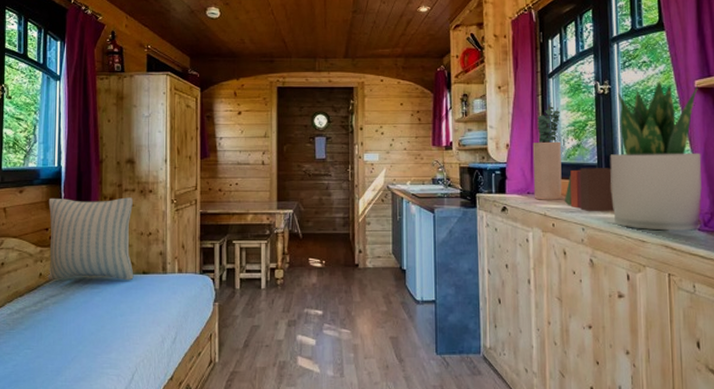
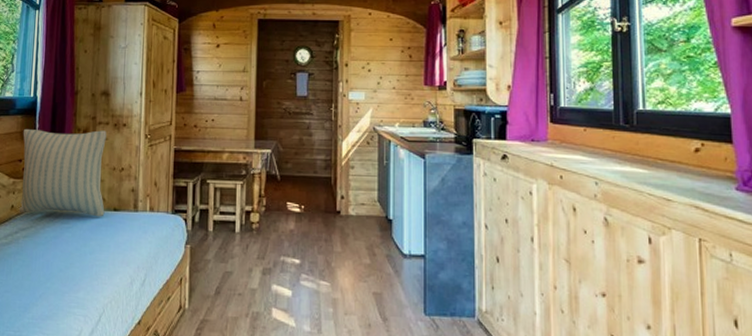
vase: present [532,103,562,200] -> none [537,41,572,149]
books: present [564,168,614,212] -> none [574,114,634,165]
planter: present [610,81,702,231] -> none [628,18,741,190]

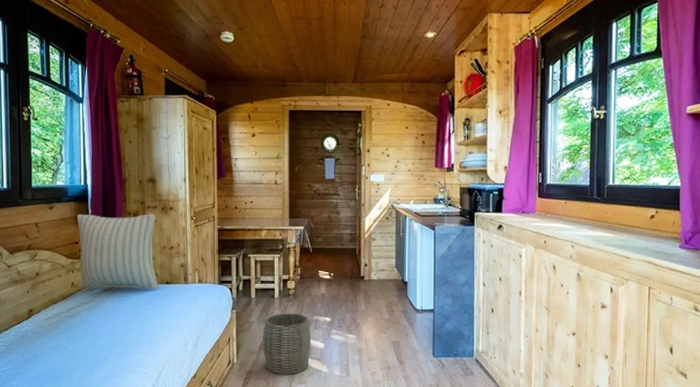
woven basket: none [219,251,277,328] -> present [263,313,312,376]

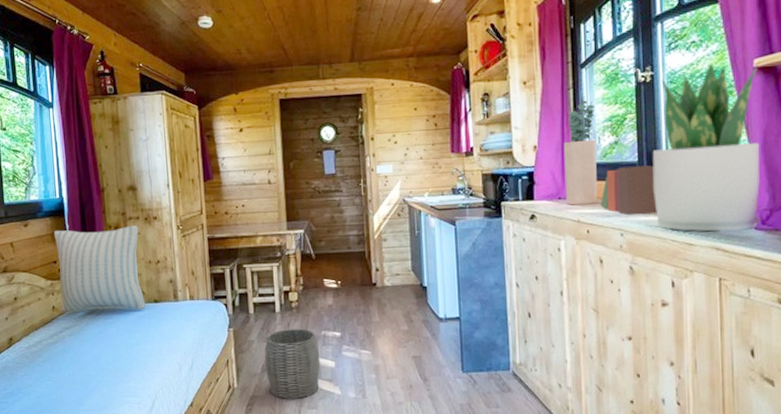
vase: none [528,127,558,219] -> present [563,96,598,206]
books: none [556,189,603,231] -> present [600,165,657,216]
planter: none [600,107,692,248] -> present [652,63,760,232]

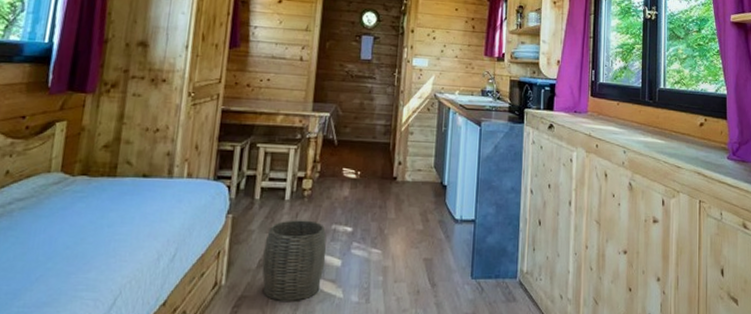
pillow: present [53,225,146,313] -> none [16,79,141,185]
vase: present [563,96,598,206] -> none [580,23,611,121]
books: present [600,165,657,216] -> none [608,90,654,136]
planter: present [652,63,760,232] -> none [652,12,735,159]

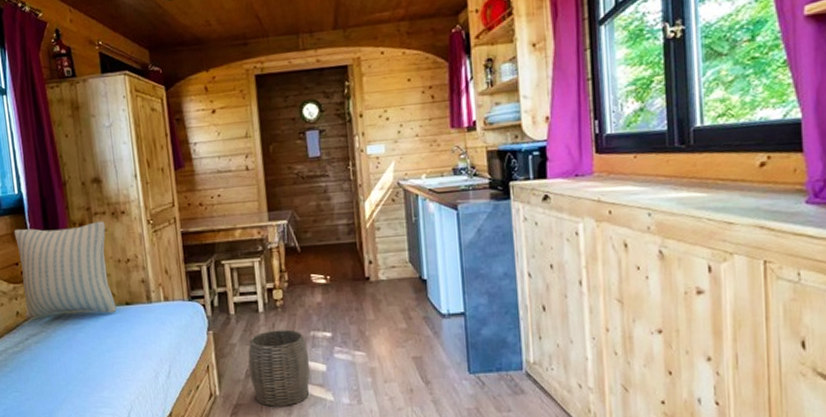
pillow: none [16,79,141,185] -> present [14,221,117,319]

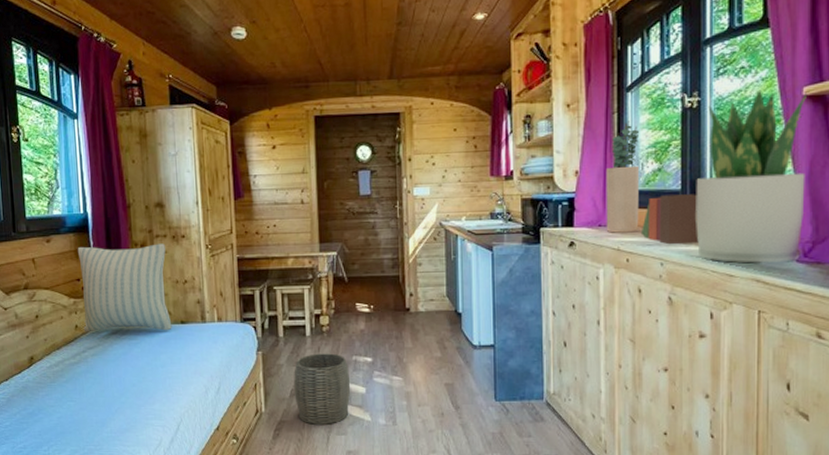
vase: none [580,57,621,183] -> present [605,121,640,233]
books: none [623,134,691,193] -> present [640,194,699,245]
planter: none [684,10,812,209] -> present [696,89,810,263]

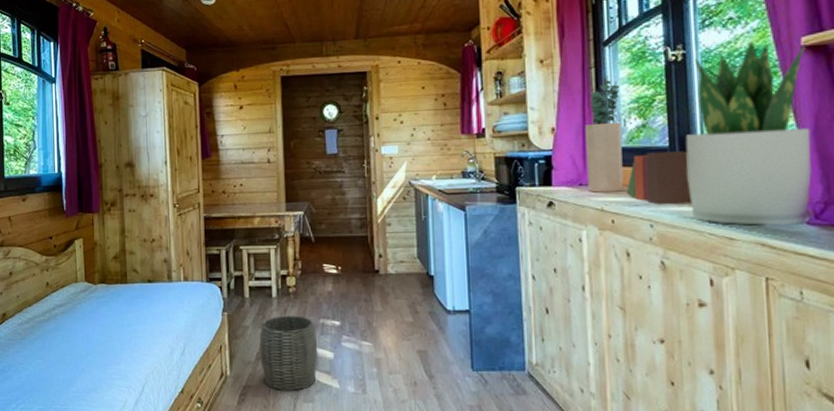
pillow: present [77,243,172,333] -> none [51,202,139,290]

